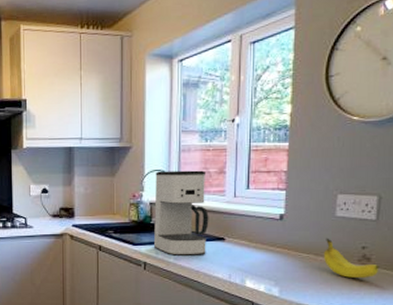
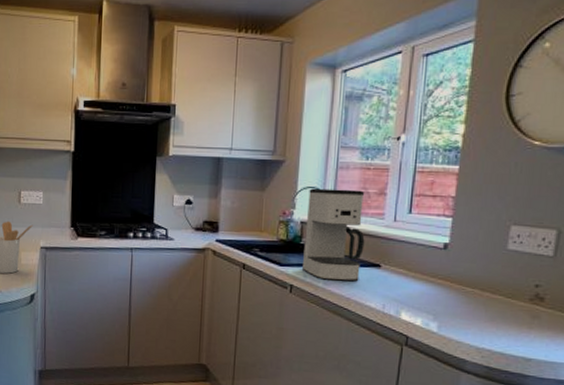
fruit: present [323,238,379,279] -> none [490,272,554,320]

